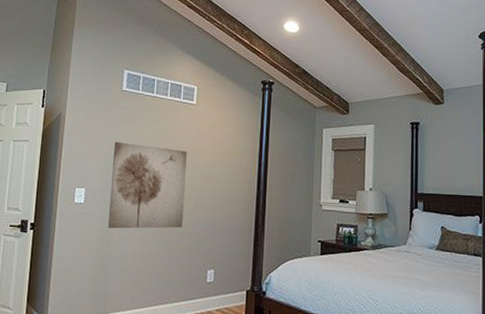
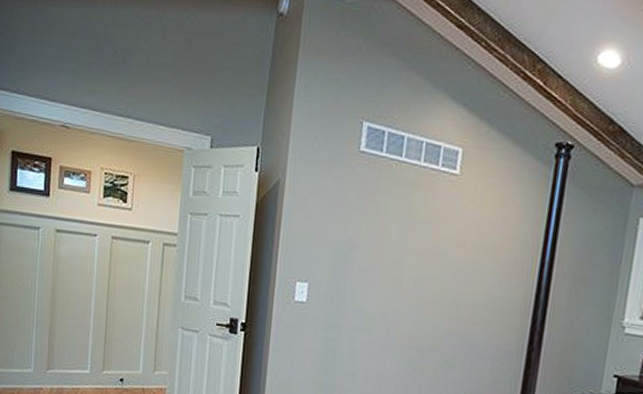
wall art: present [108,142,187,229] -> none [336,223,443,343]

